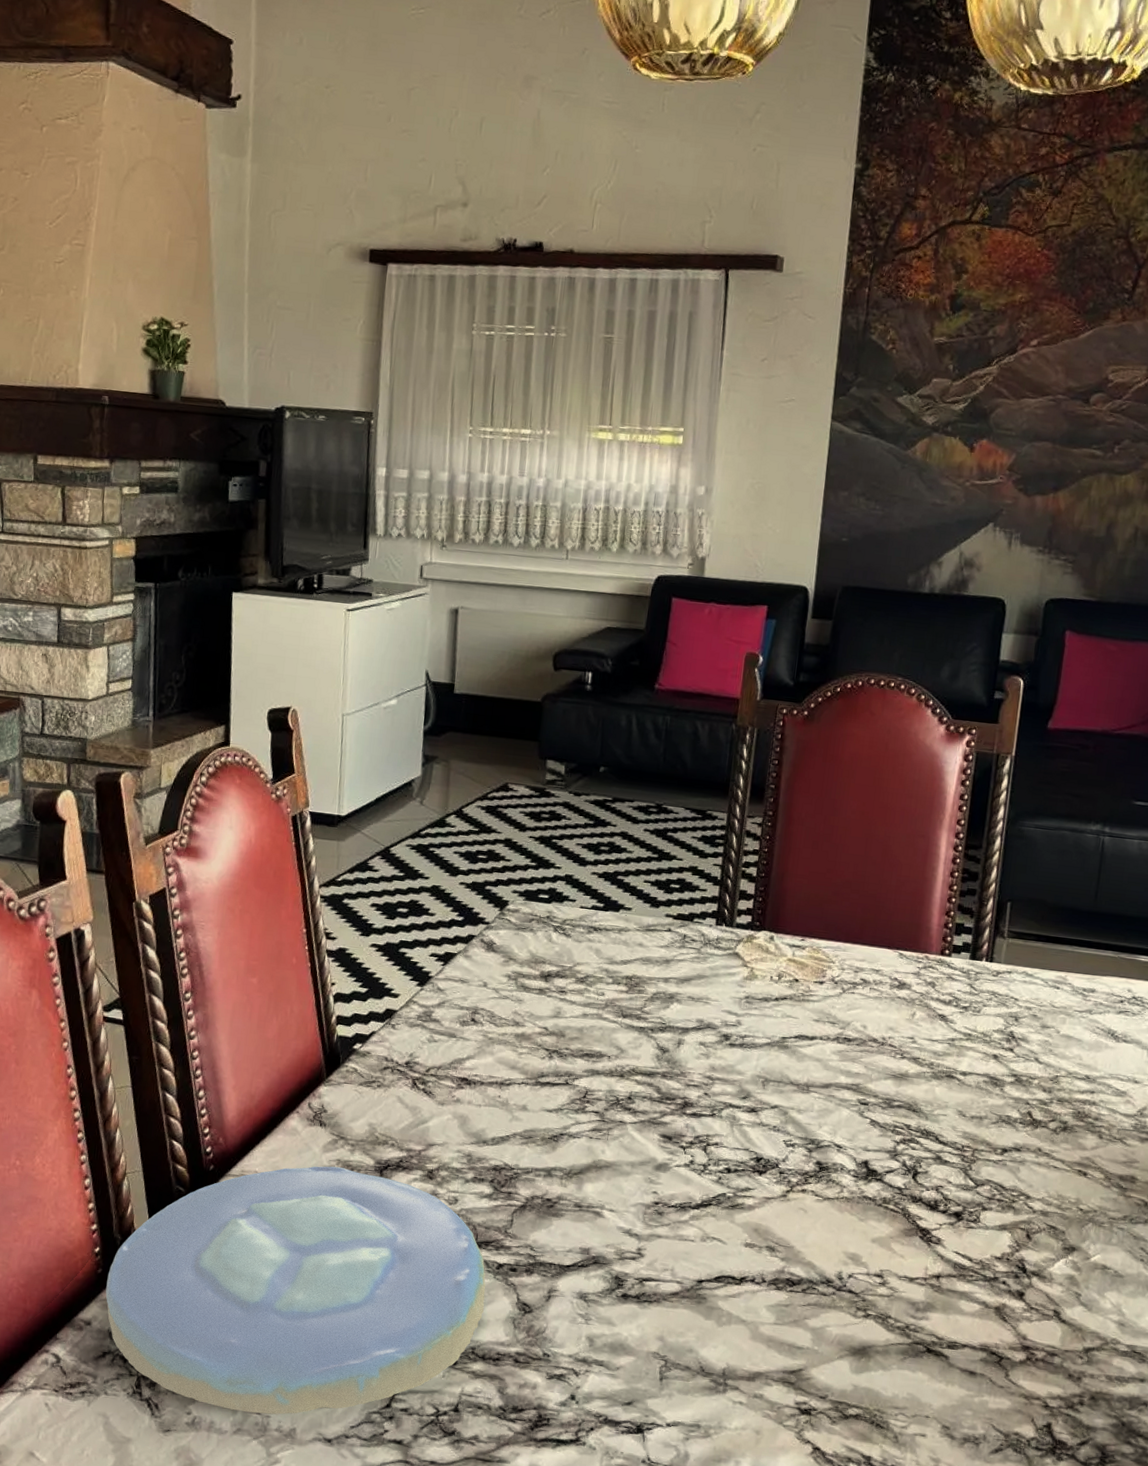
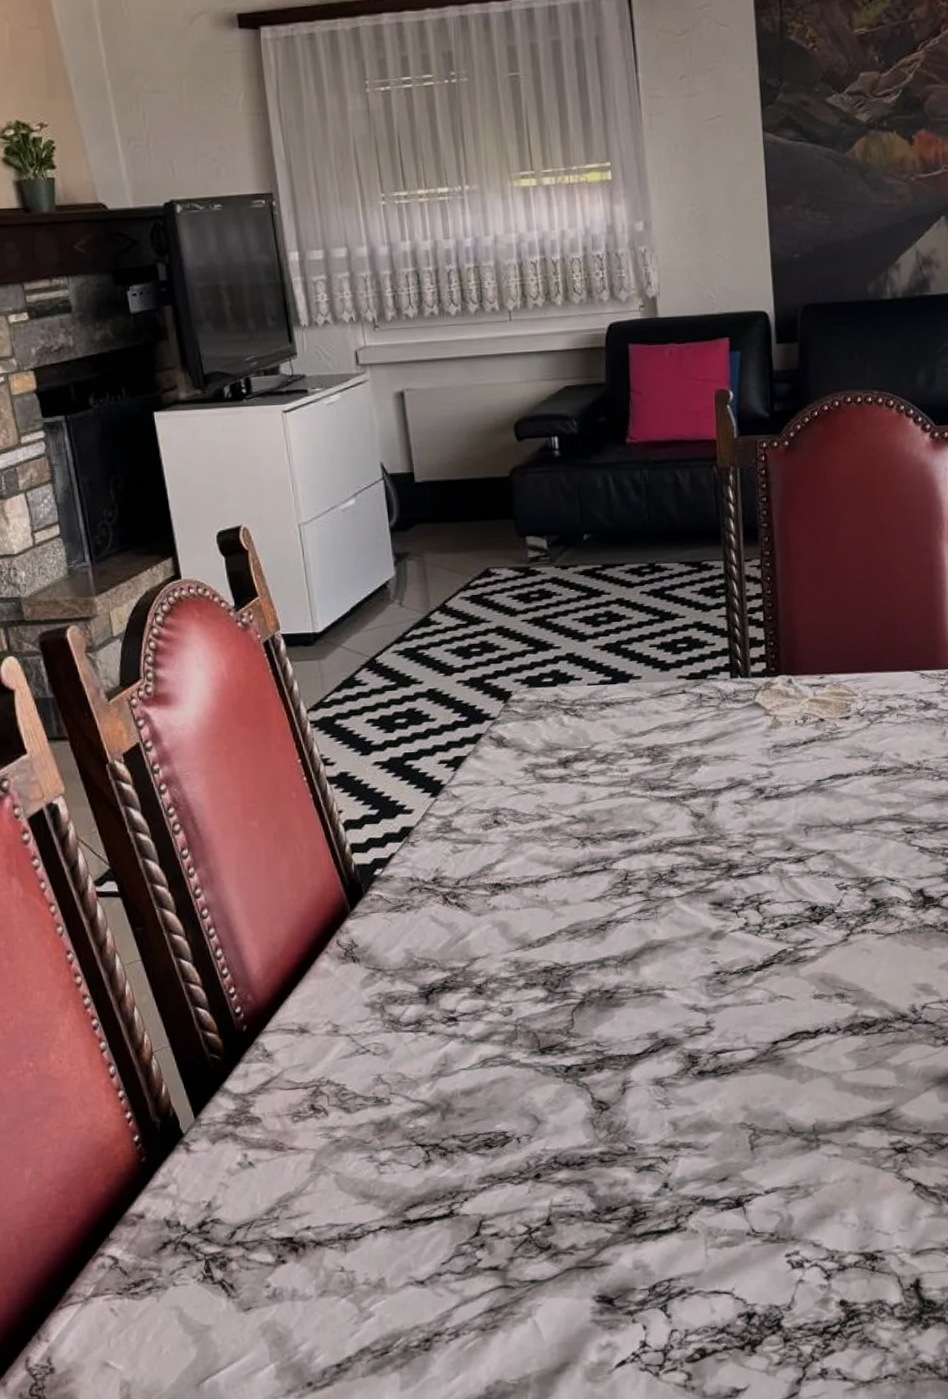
plate: present [105,1166,486,1415] -> none [153,1000,559,1274]

